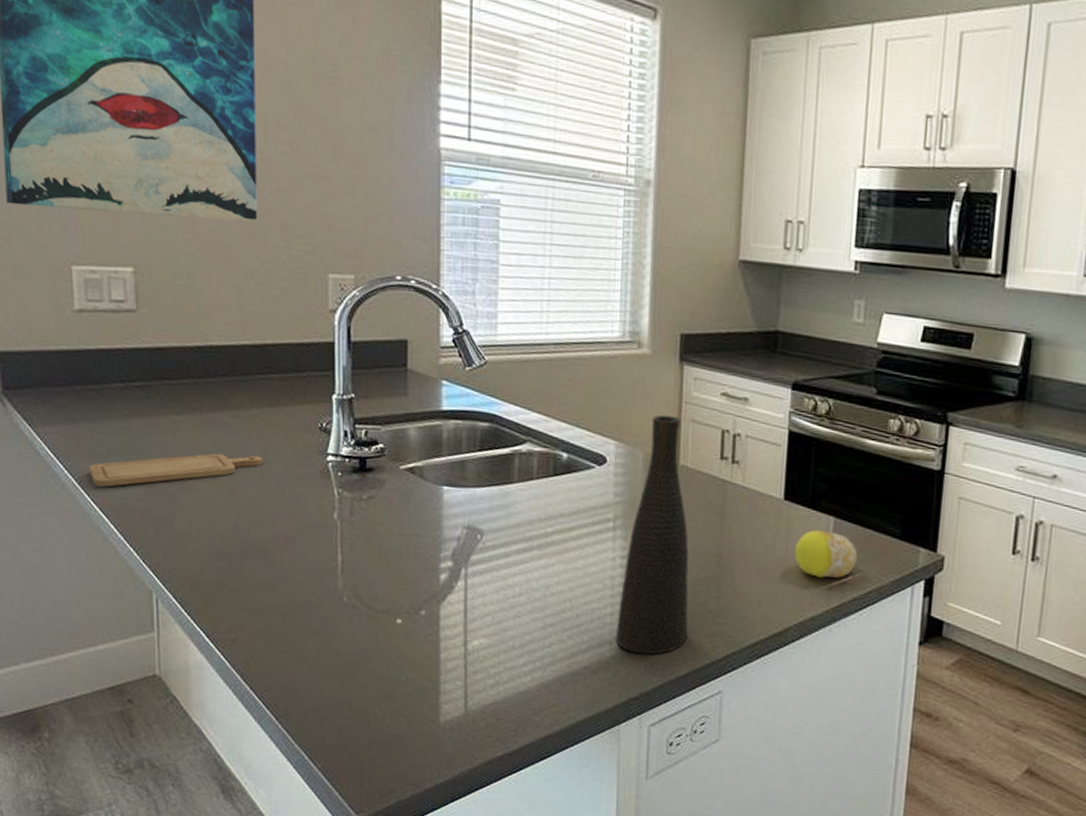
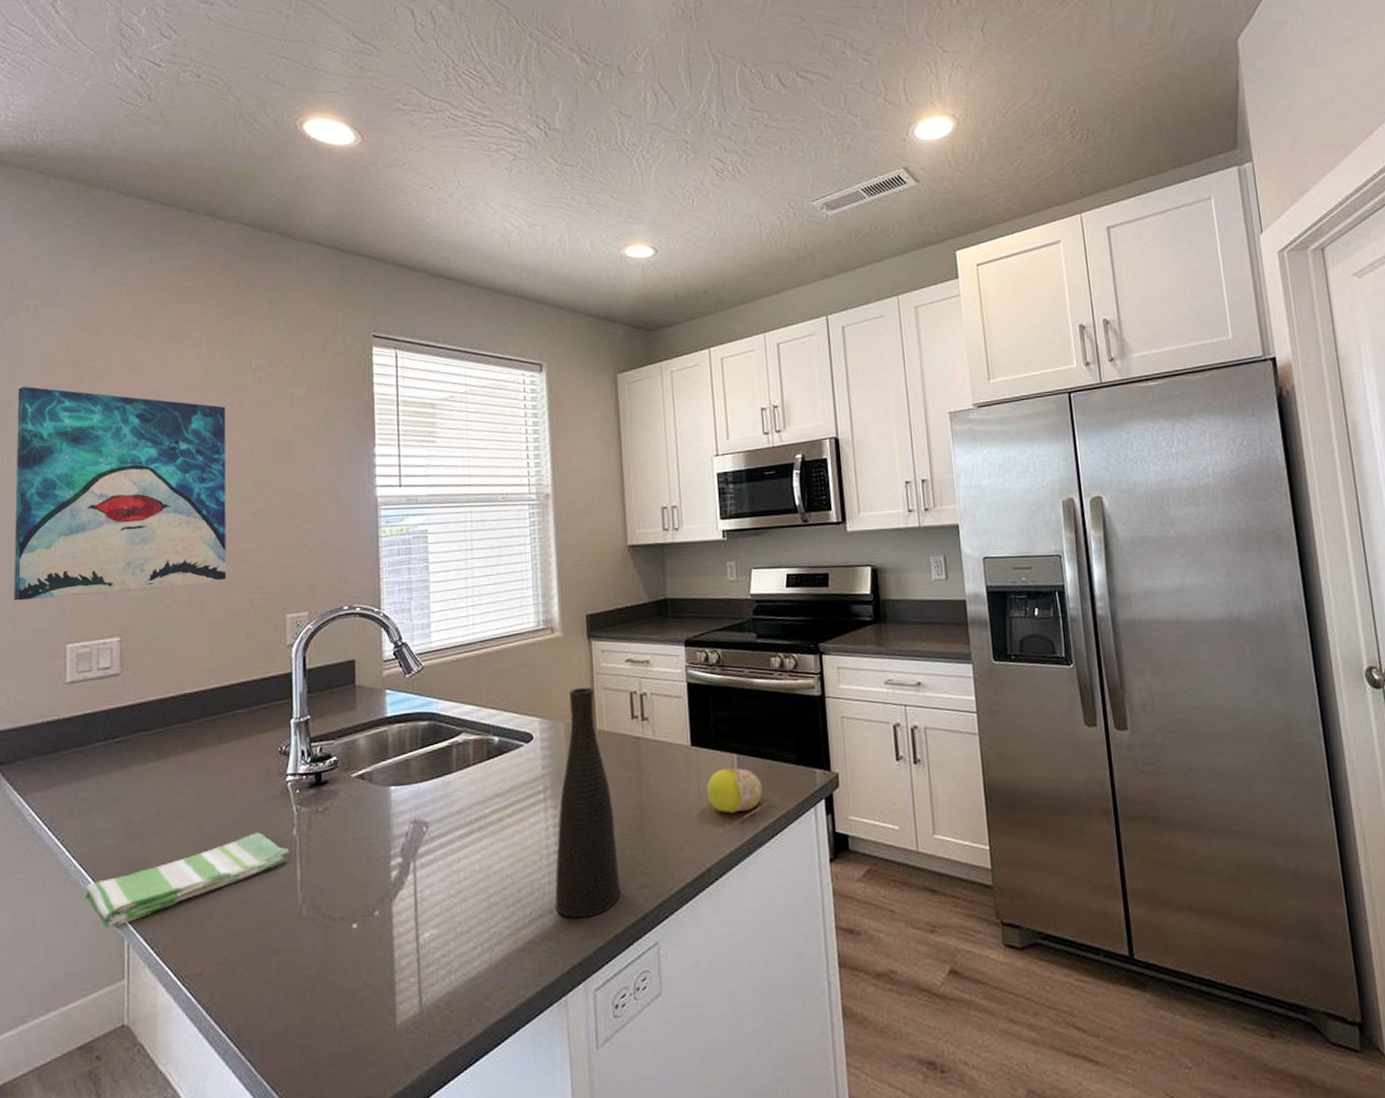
chopping board: present [89,453,263,487] -> none [71,787,229,842]
dish towel: none [107,509,330,580] -> present [84,832,290,929]

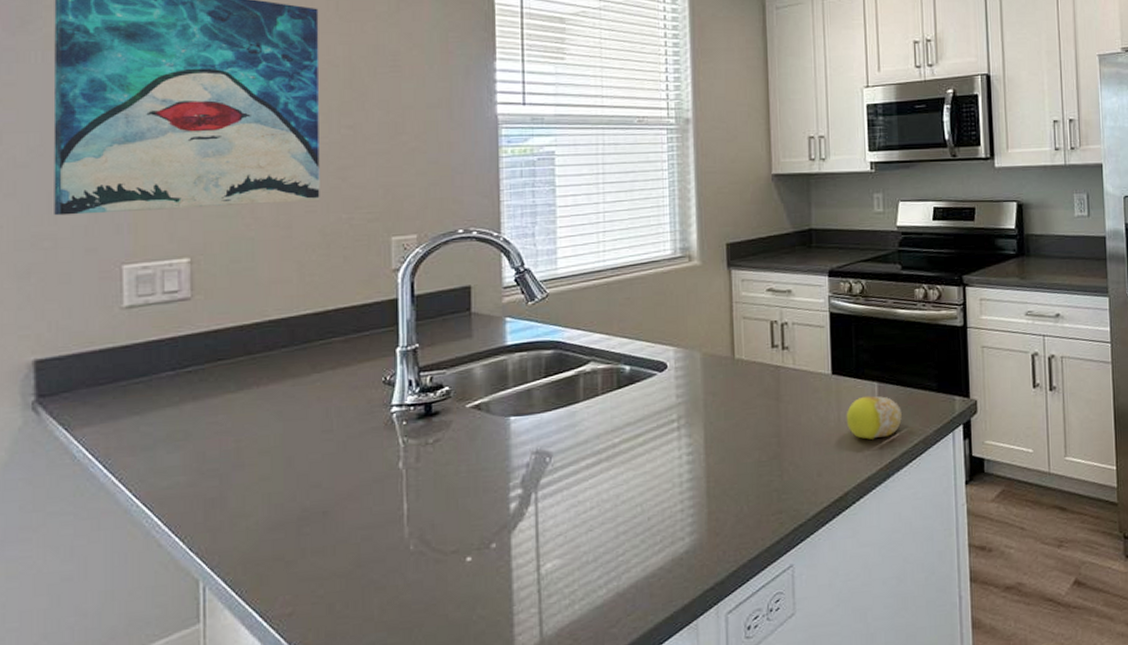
dish towel: present [84,832,290,929] -> none [149,466,395,571]
vase: present [555,687,621,918] -> none [687,316,756,544]

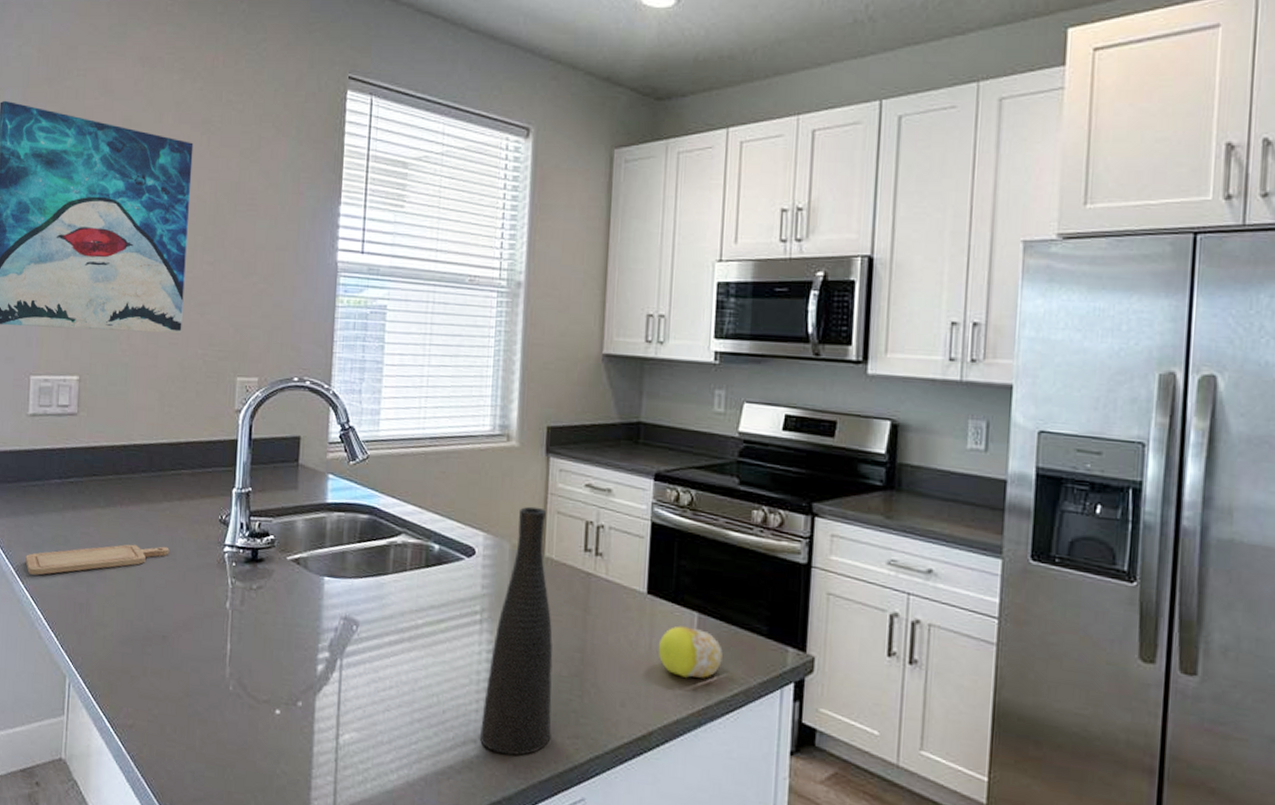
chopping board: none [132,419,324,480] -> present [25,544,170,575]
vase: none [687,316,756,544] -> present [480,506,553,755]

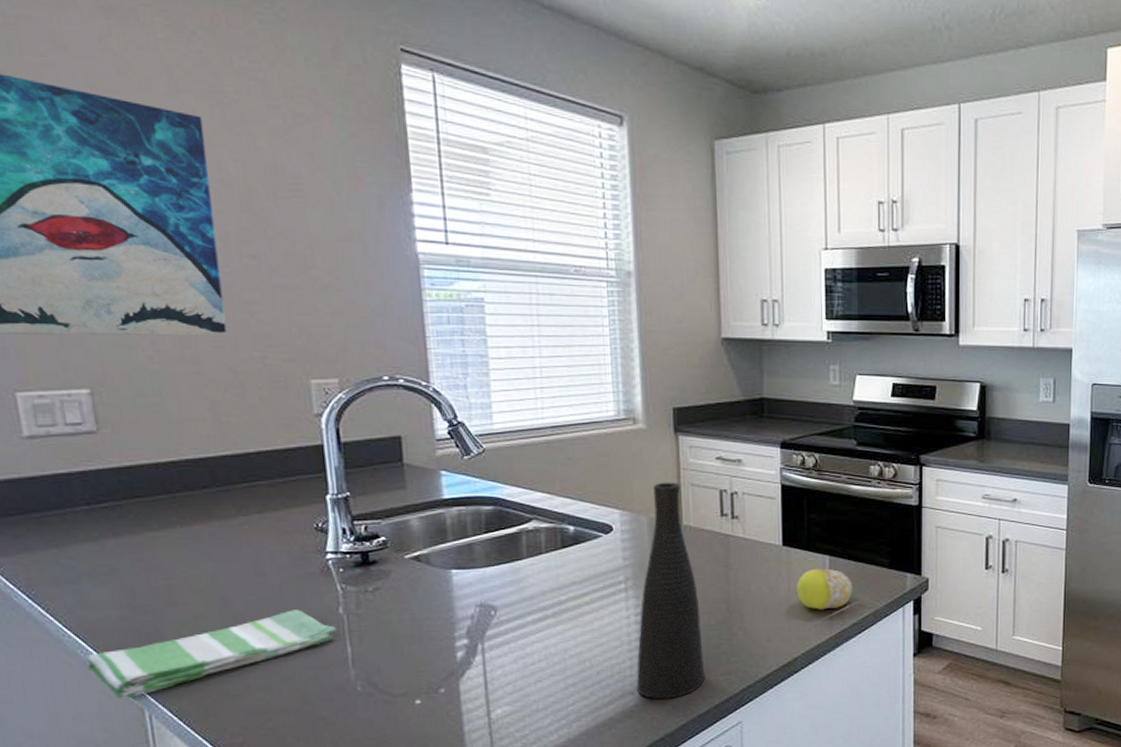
chopping board: present [25,544,170,575] -> none [57,562,257,612]
dish towel: none [33,598,222,665] -> present [86,609,337,699]

